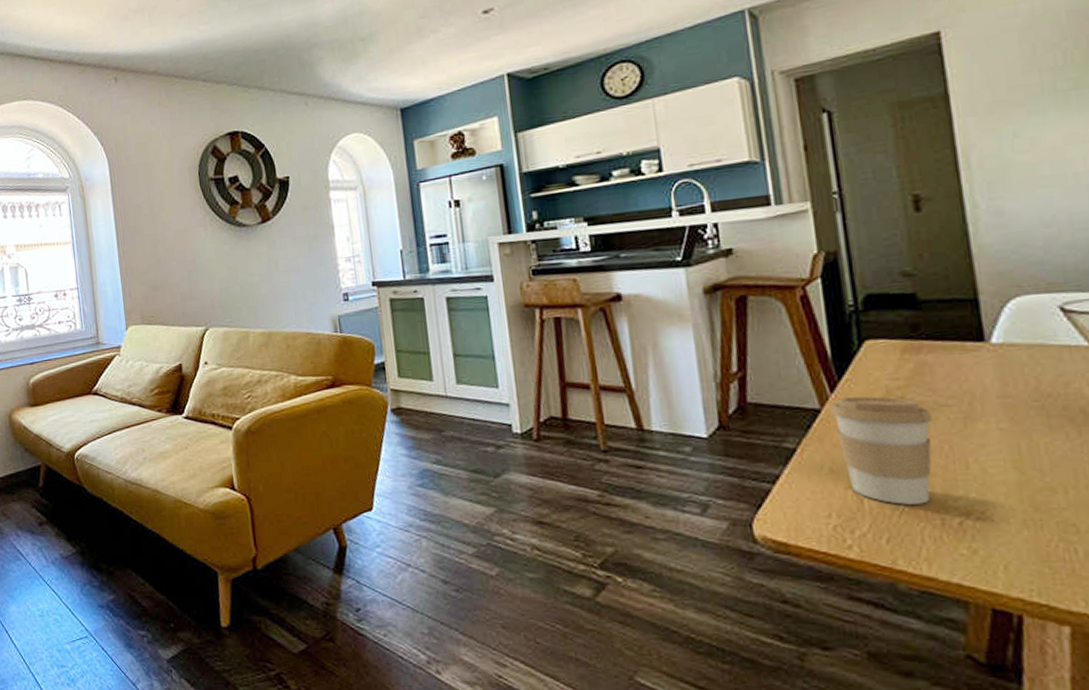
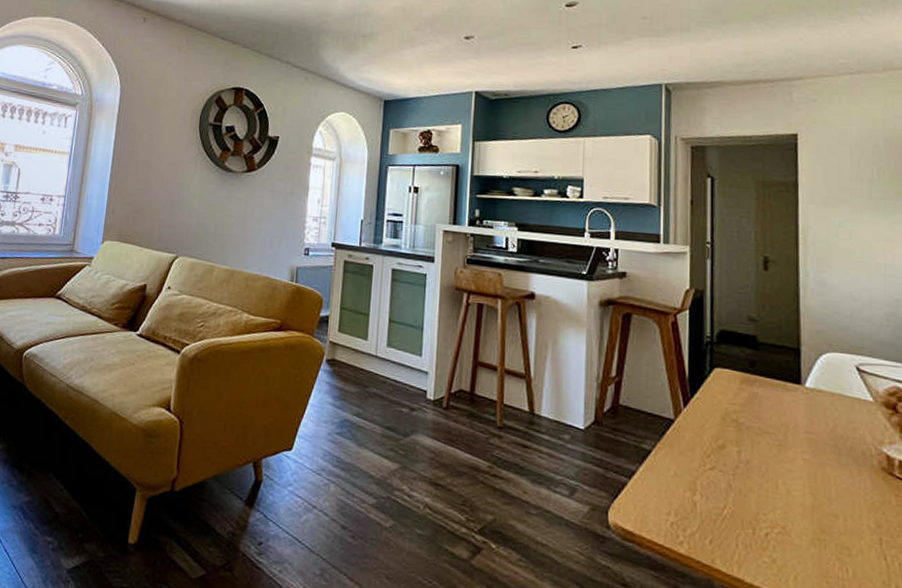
coffee cup: present [830,396,933,505] -> none [682,412,757,514]

